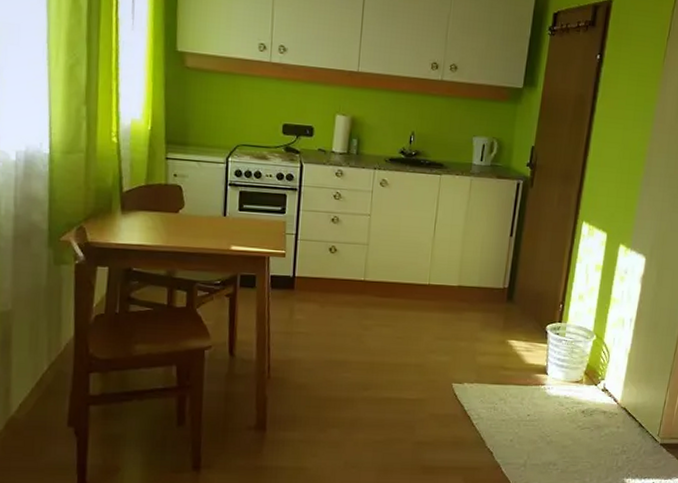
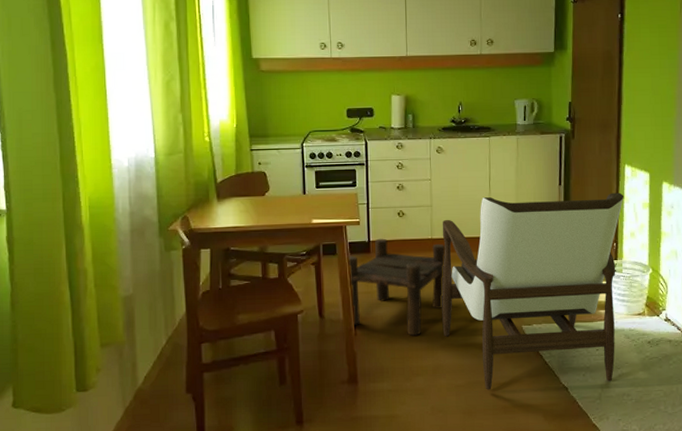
stool: none [267,274,379,384] -> present [348,238,446,336]
armchair: none [366,241,578,449] -> present [441,192,624,390]

